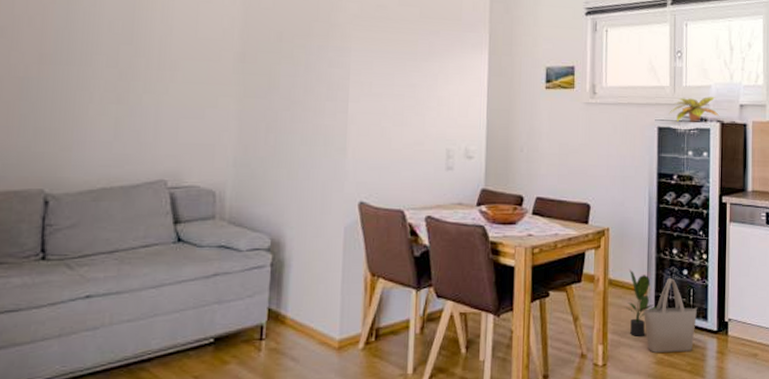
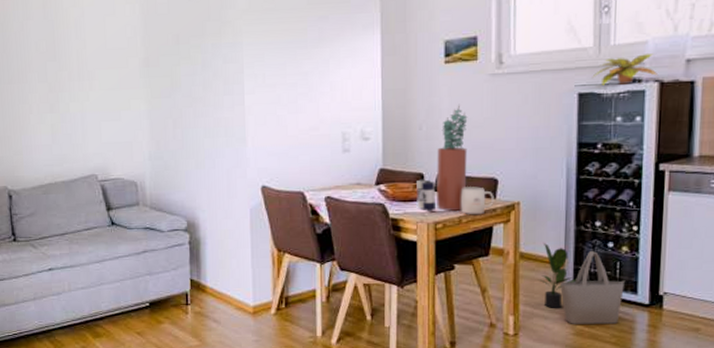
candle: none [516,202,534,235] -> present [417,179,436,211]
vase: none [534,130,565,235] -> present [437,105,468,211]
mug: none [556,210,587,240] -> present [460,185,494,215]

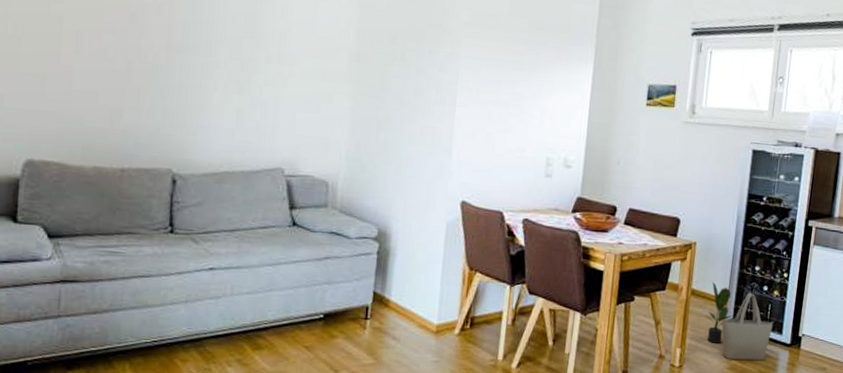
candle: present [417,179,436,211] -> none [608,211,626,243]
vase: present [437,105,468,211] -> none [625,146,661,245]
mug: present [460,185,494,215] -> none [645,222,676,251]
plant: present [592,54,659,85] -> none [764,123,815,148]

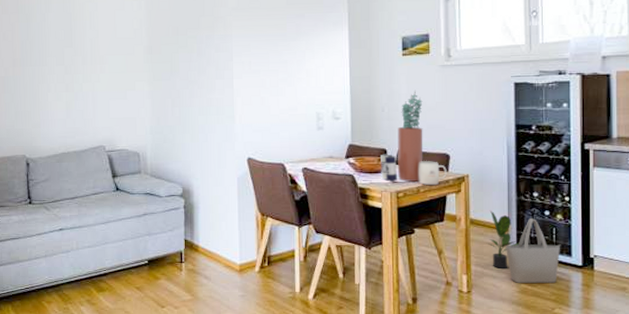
candle: none [608,211,626,243] -> present [381,154,397,182]
vase: none [625,146,661,245] -> present [398,91,423,182]
mug: none [645,222,676,251] -> present [418,160,447,186]

